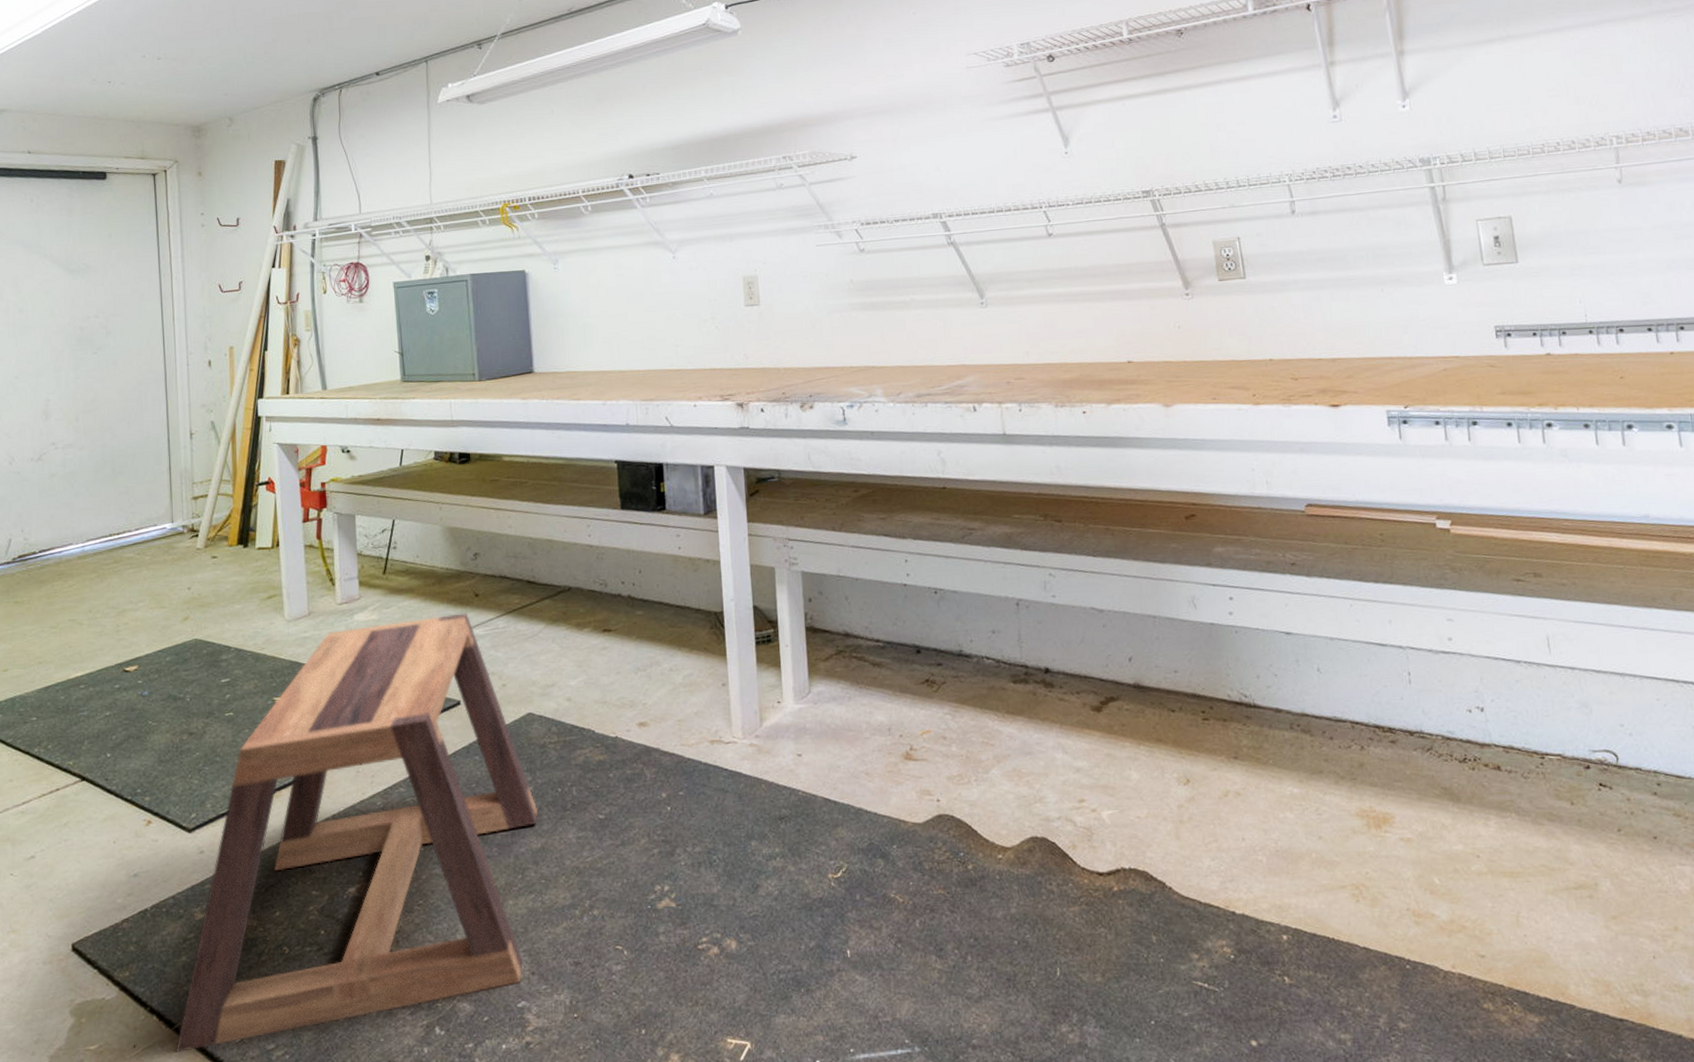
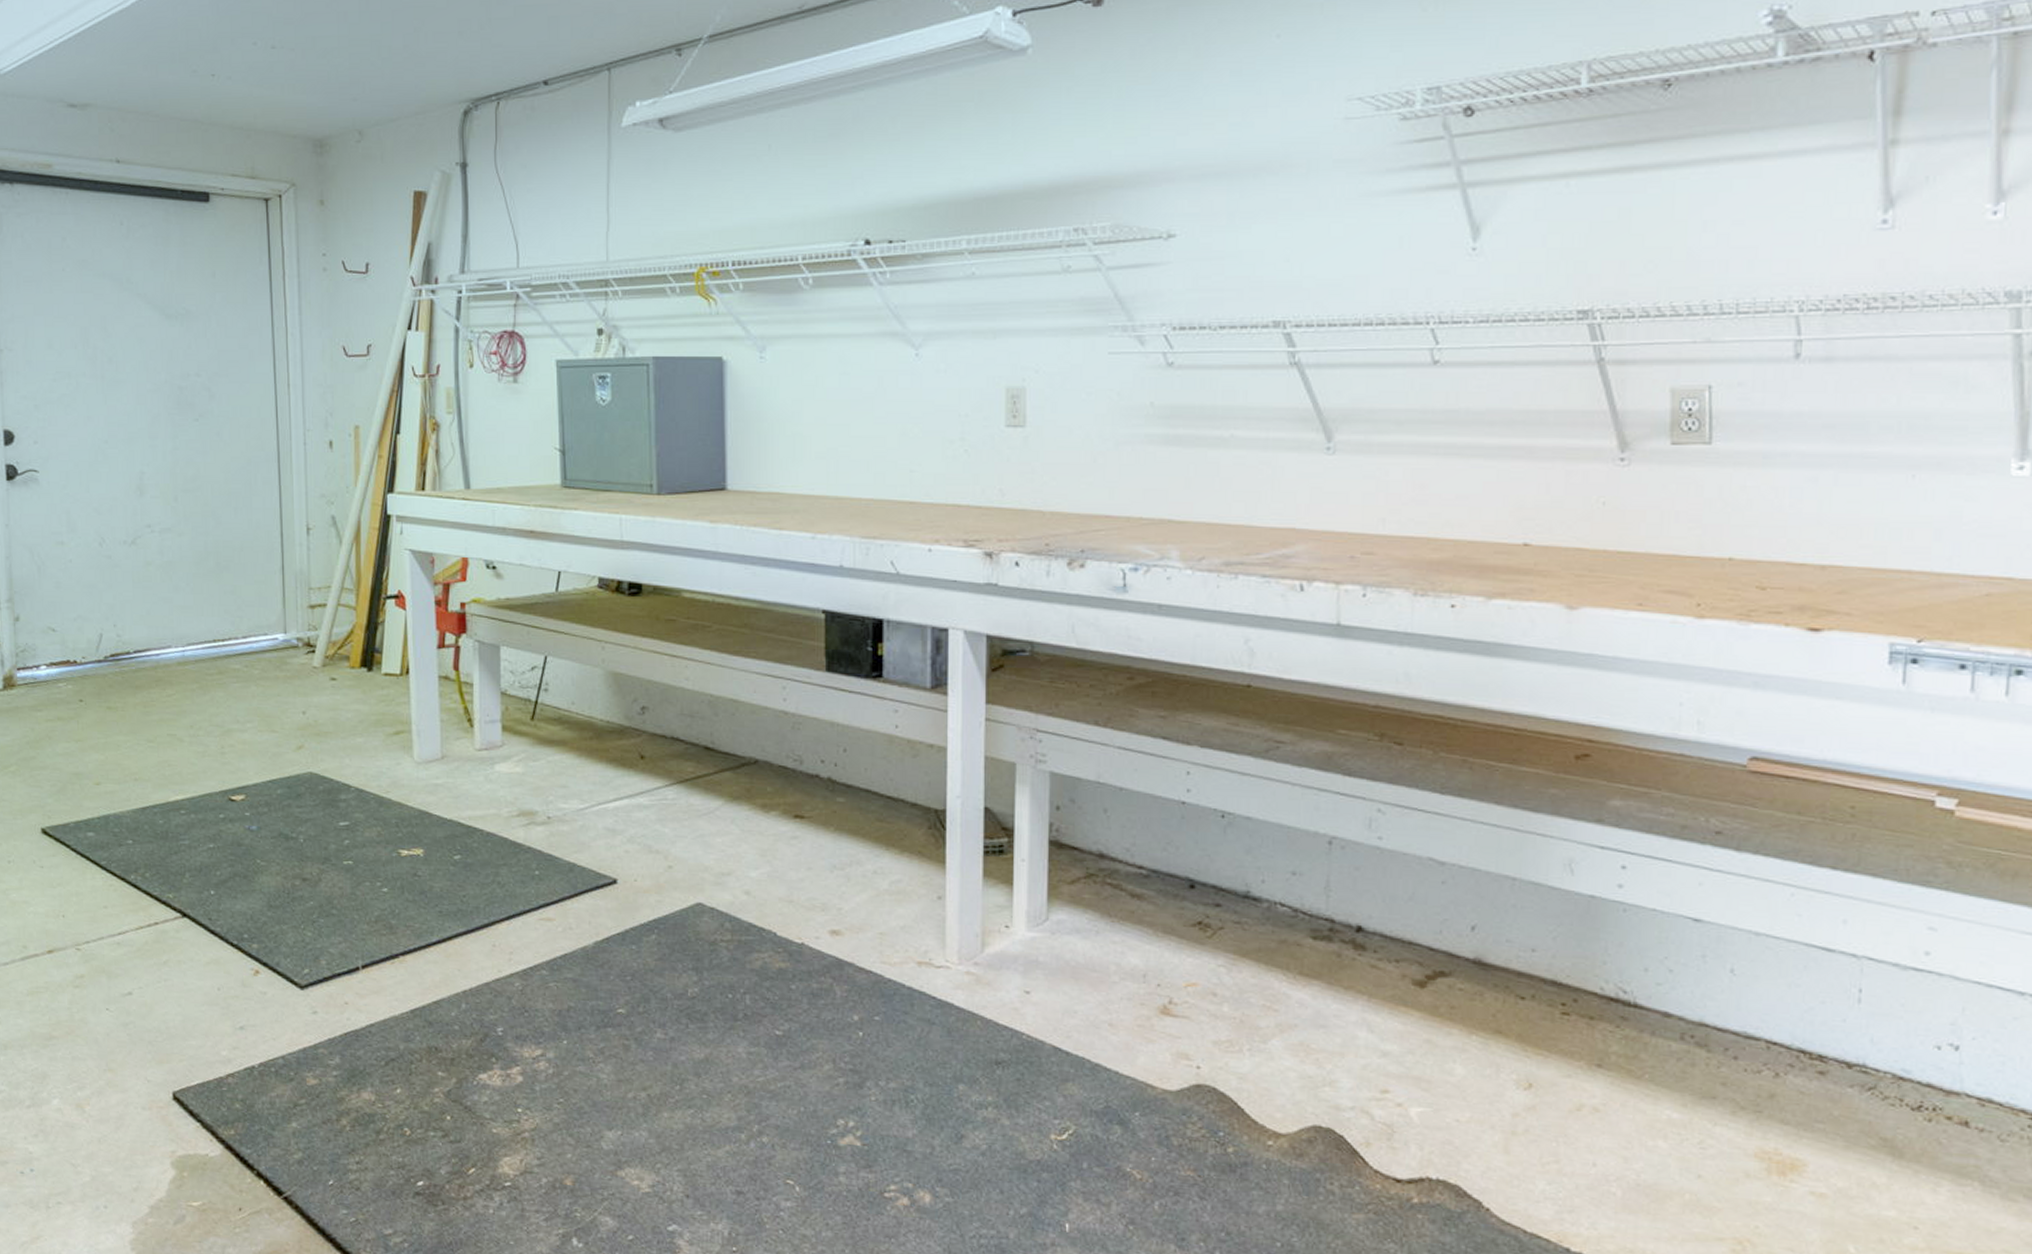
stool: present [176,613,539,1053] -> none [284,776,704,1223]

